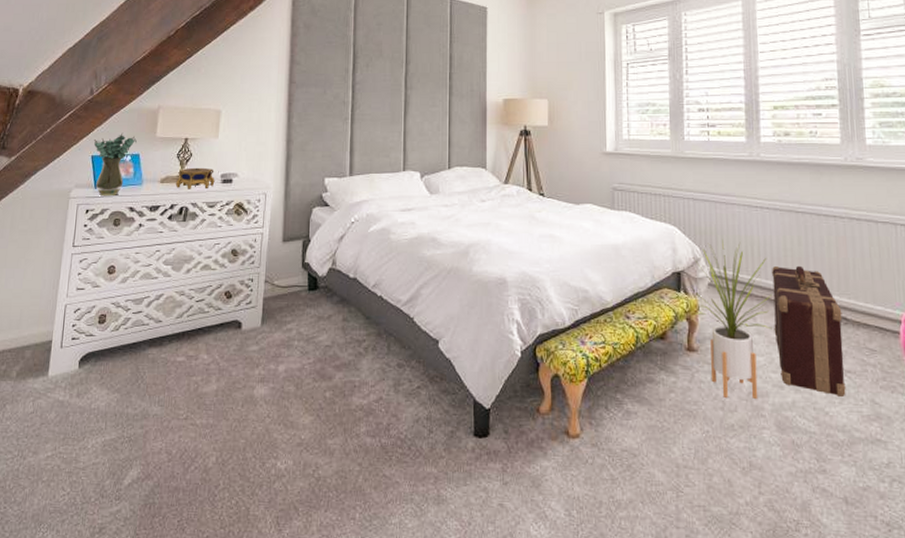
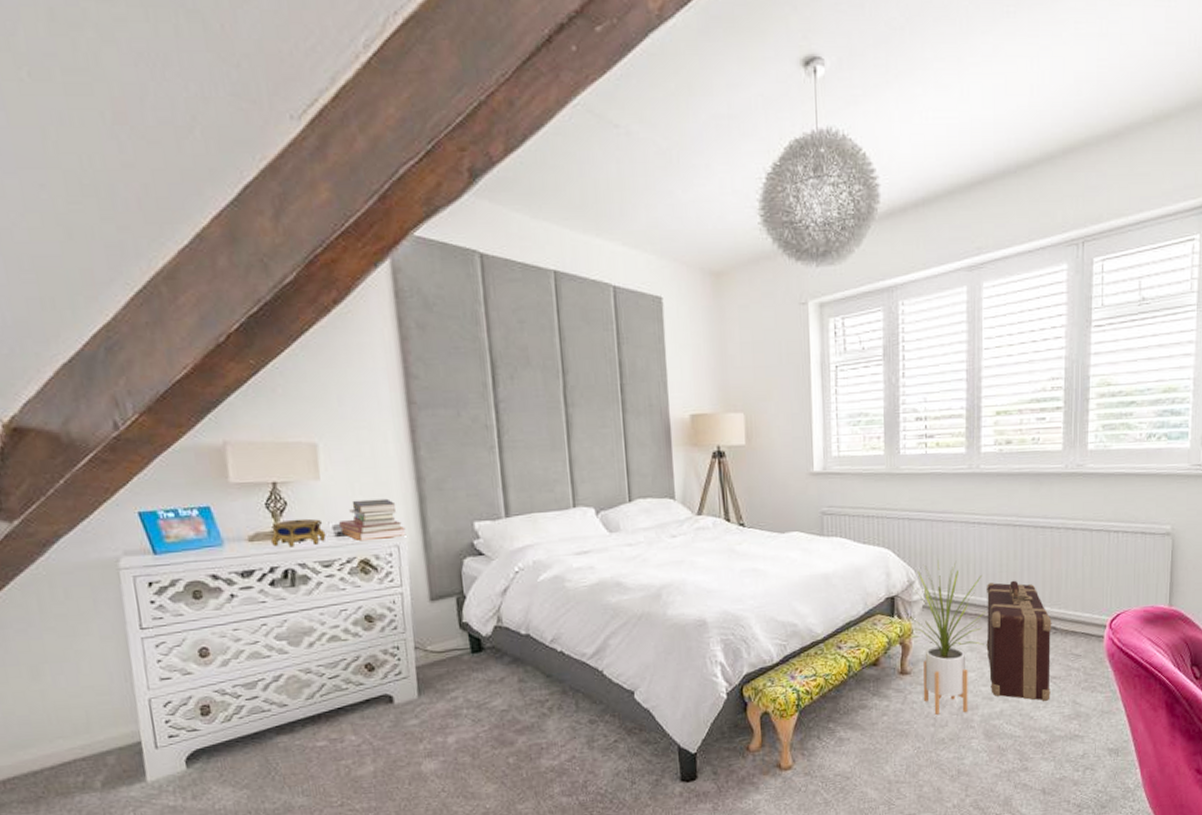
vase: present [93,132,137,197] -> none [136,479,202,564]
books: none [226,155,273,188] -> present [339,498,406,542]

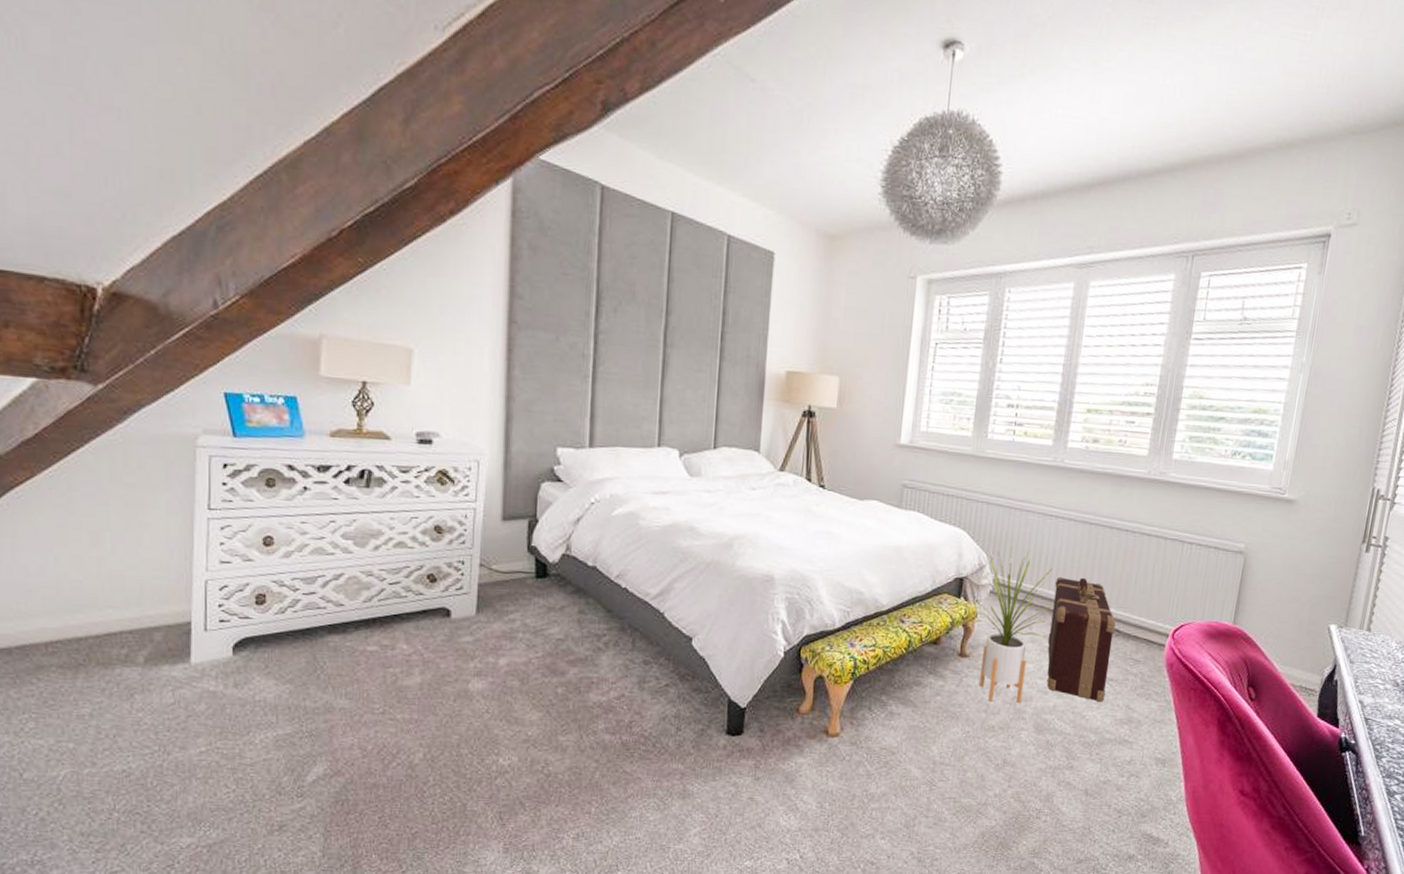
clock: present [270,518,326,547] -> none [352,420,408,449]
books: present [339,498,406,542] -> none [423,410,488,453]

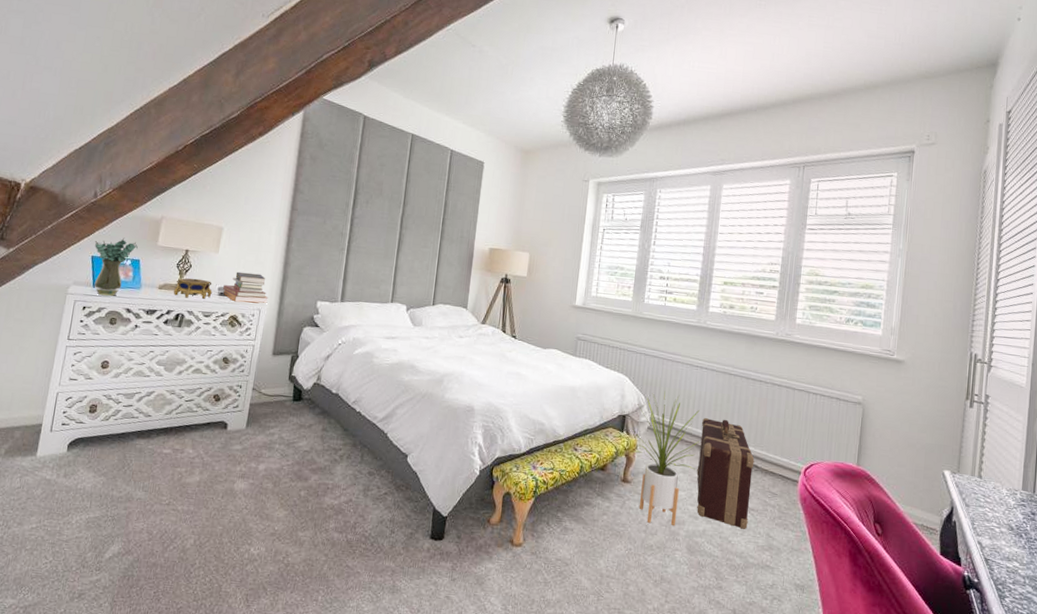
vase: none [225,365,291,449] -> present [94,237,138,297]
clock: none [352,420,408,449] -> present [173,278,213,299]
books: none [423,410,488,453] -> present [223,271,268,304]

